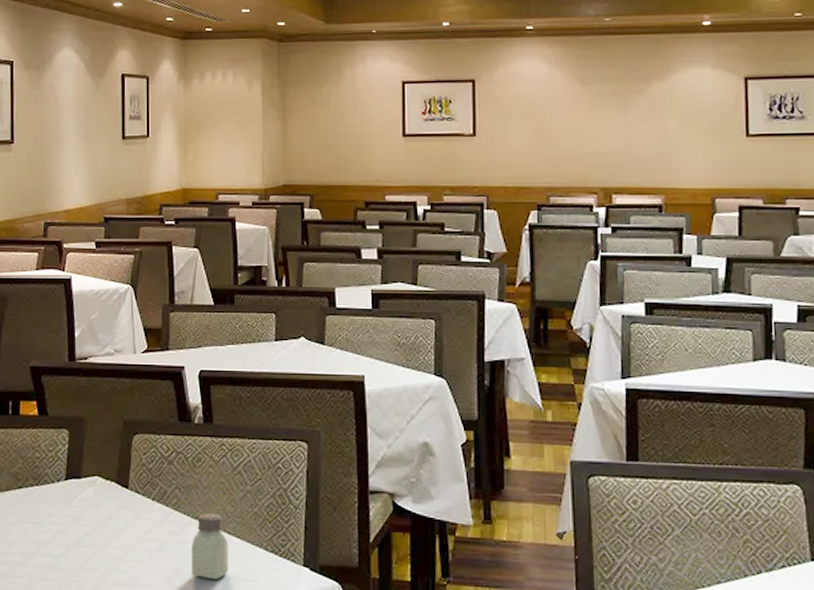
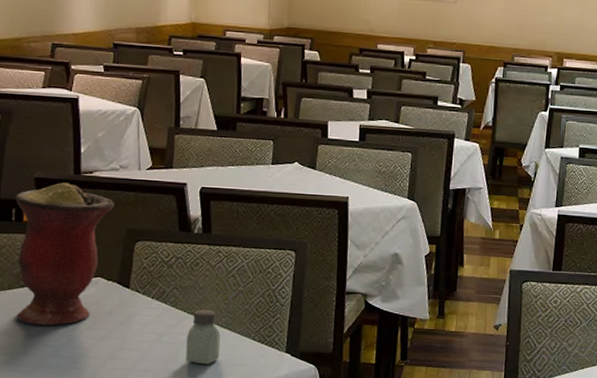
vase: none [12,371,110,532] -> present [16,182,114,326]

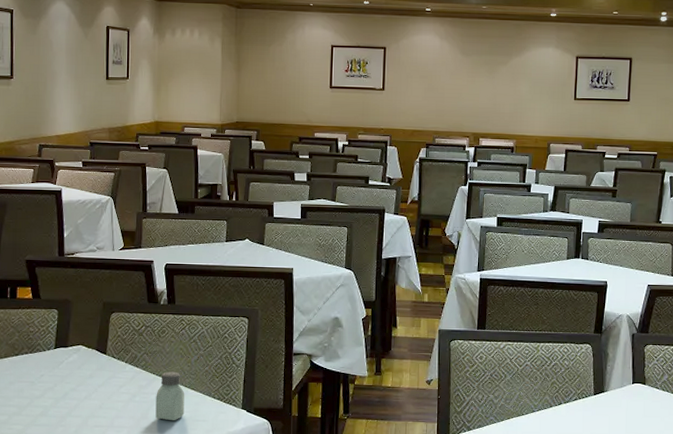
vase: present [16,182,114,326] -> none [10,264,93,389]

